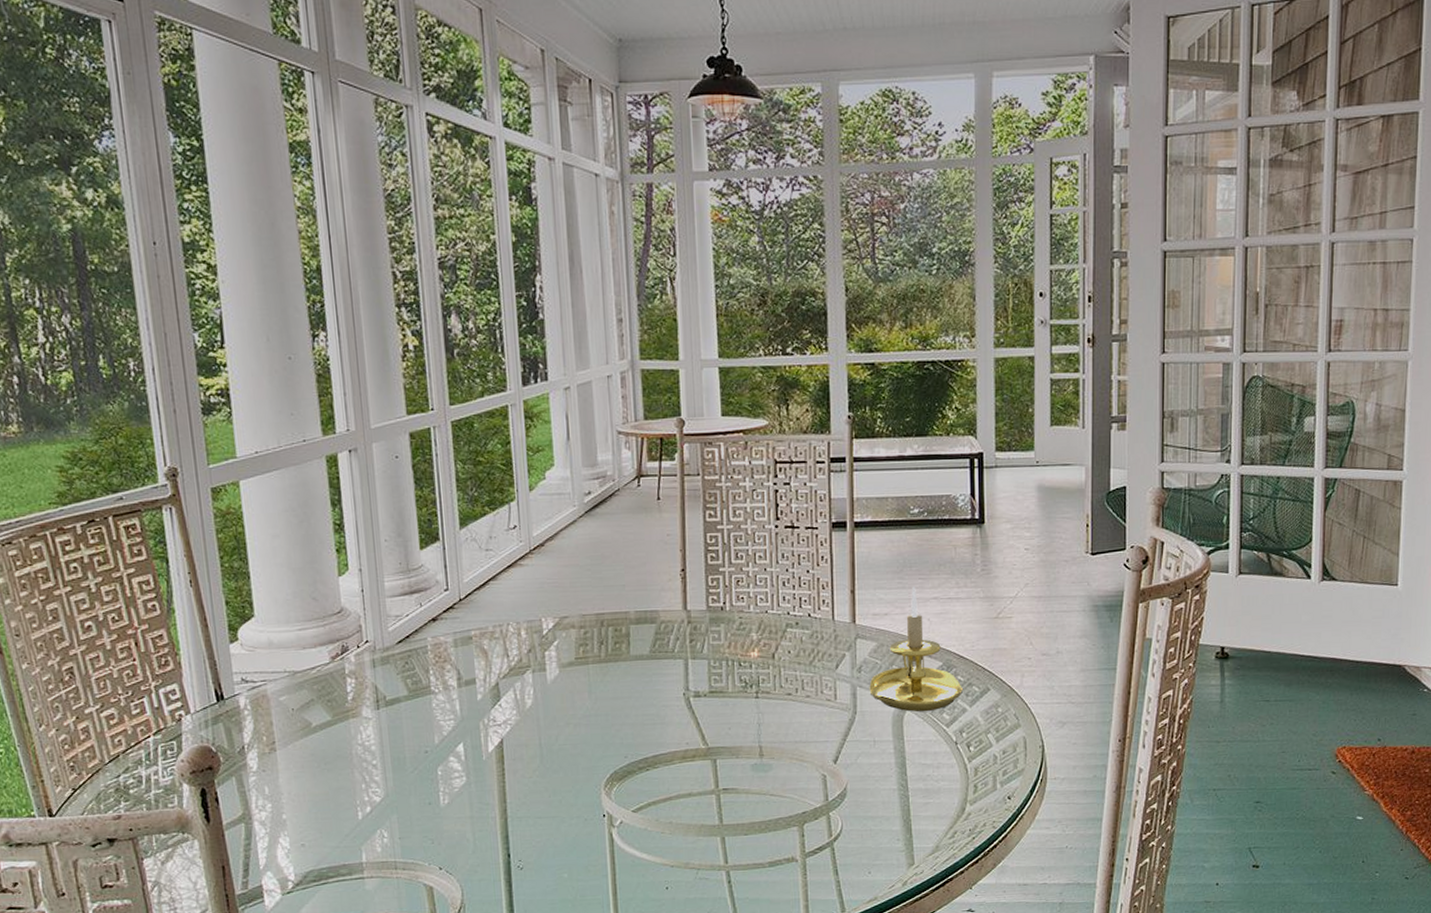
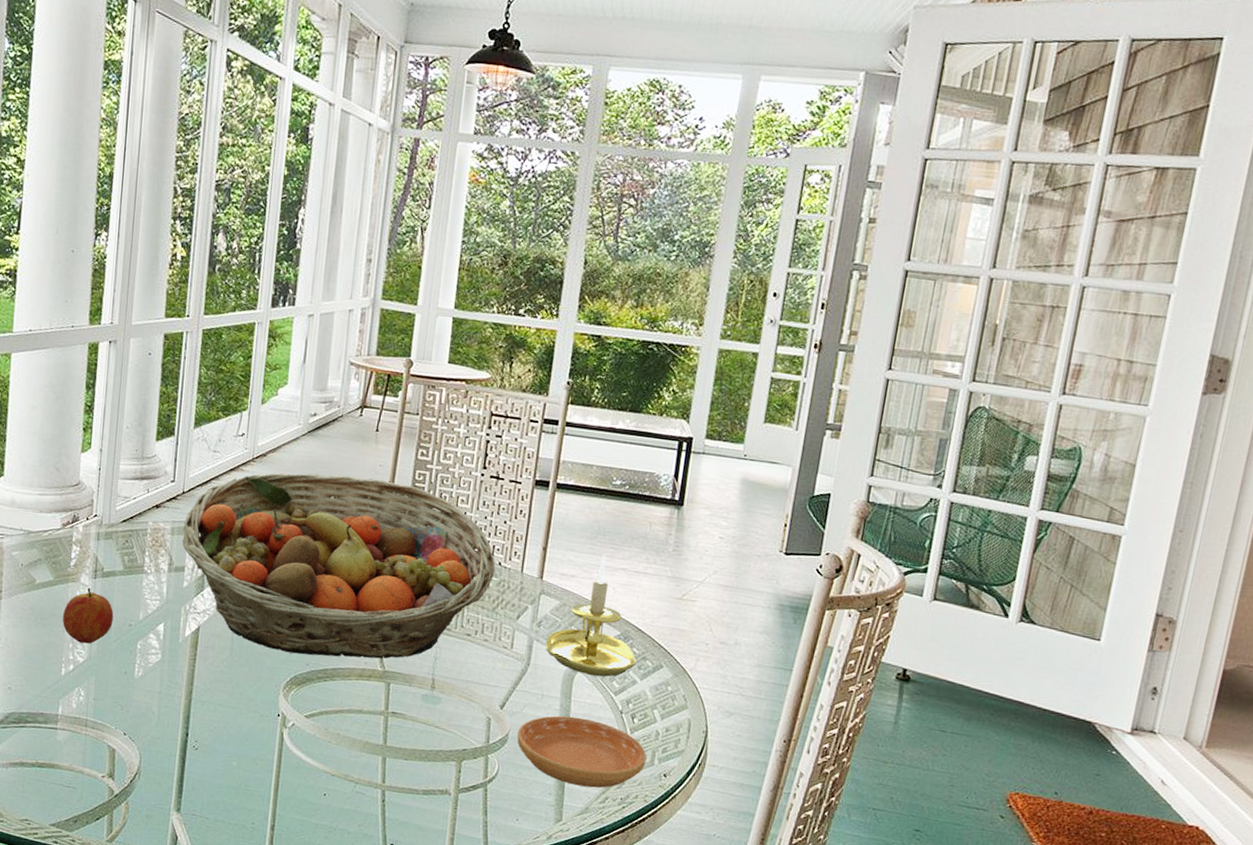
fruit: none [349,720,407,781] -> present [63,587,114,644]
fruit basket: none [466,550,806,749] -> present [182,473,496,659]
saucer: none [856,756,988,826] -> present [517,715,647,788]

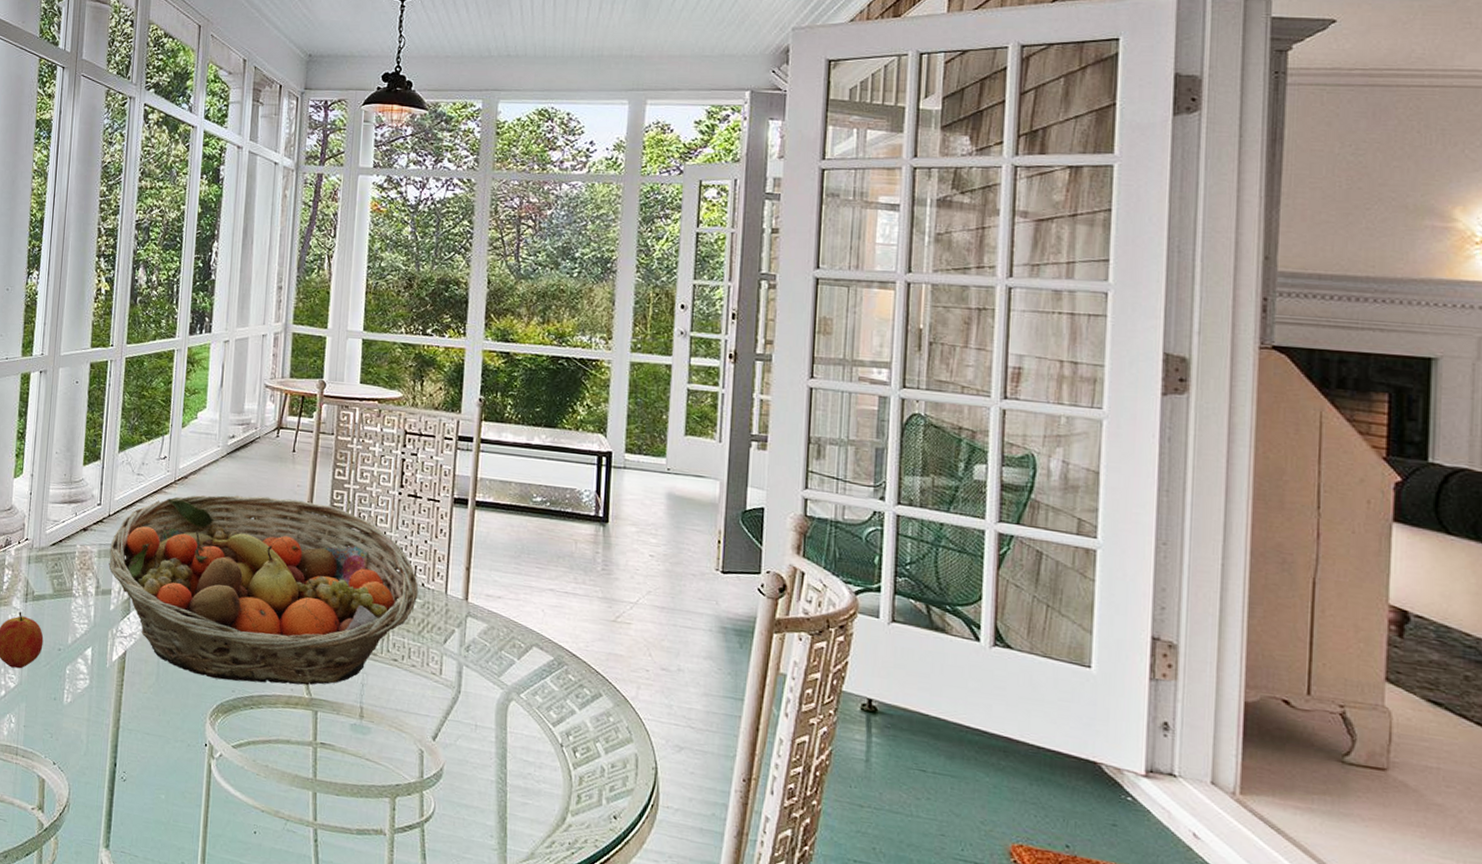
saucer: present [517,715,647,788] -> none [452,748,593,831]
candle holder: present [545,554,637,677] -> none [475,574,574,706]

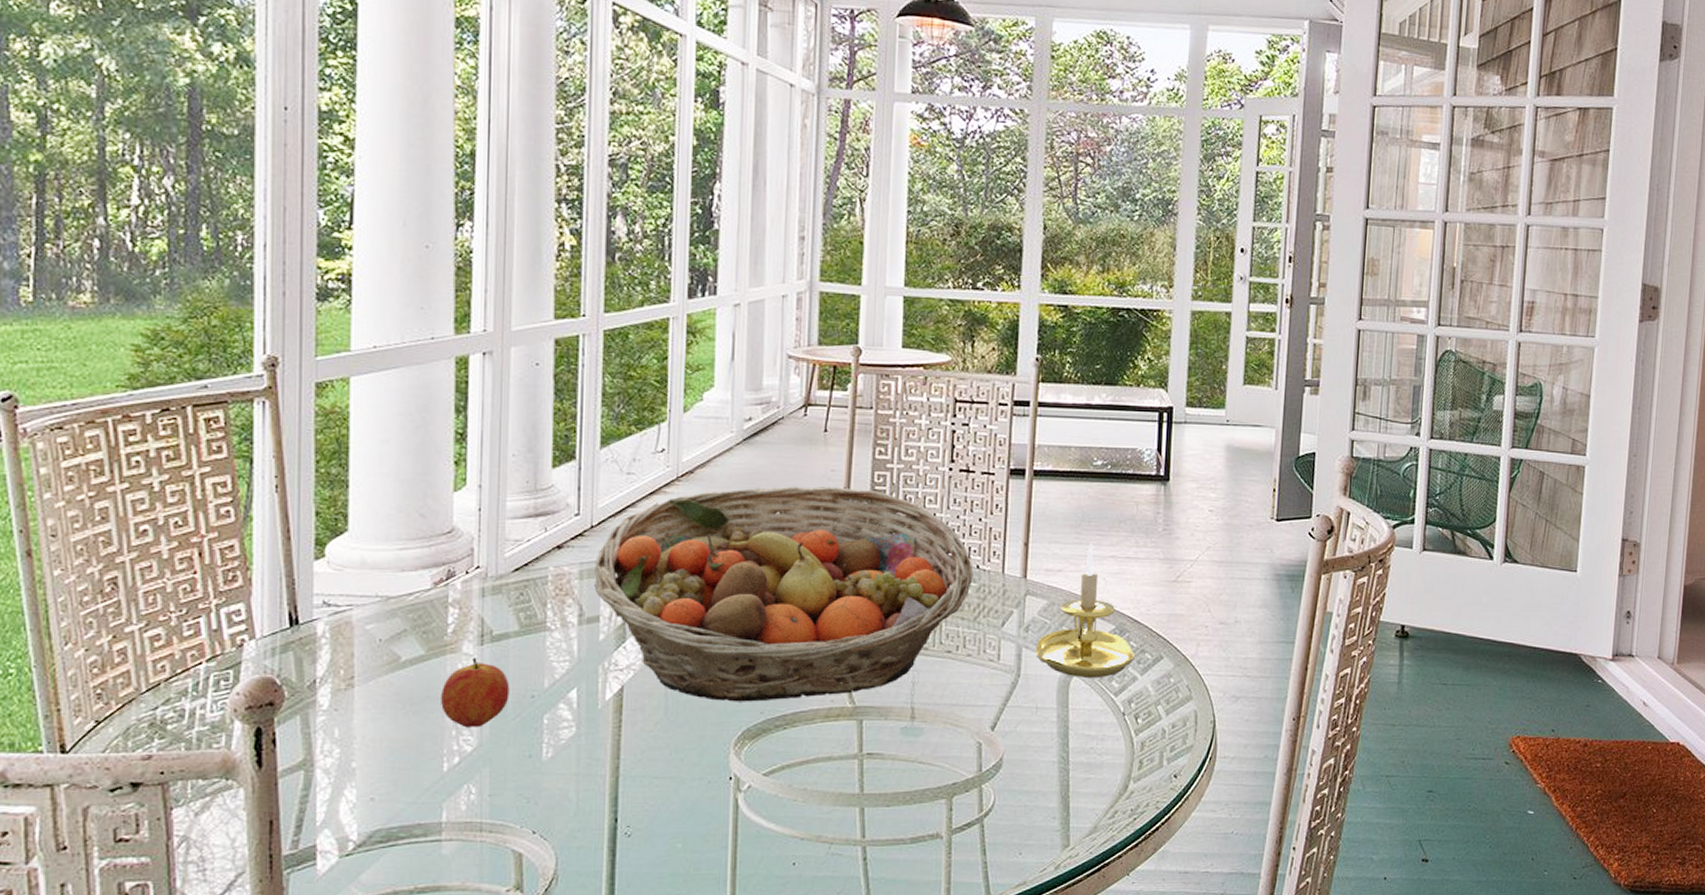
candle holder: none [475,574,574,706] -> present [1035,542,1136,679]

